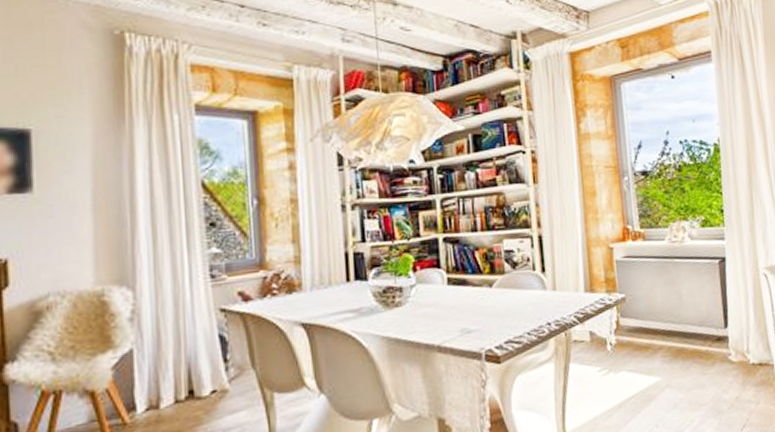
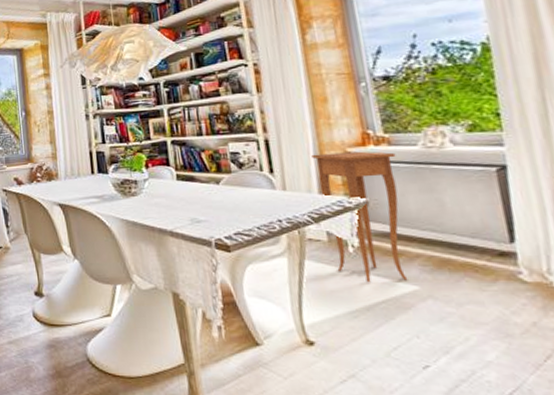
side table: none [580,246,652,380] -> present [311,151,408,283]

